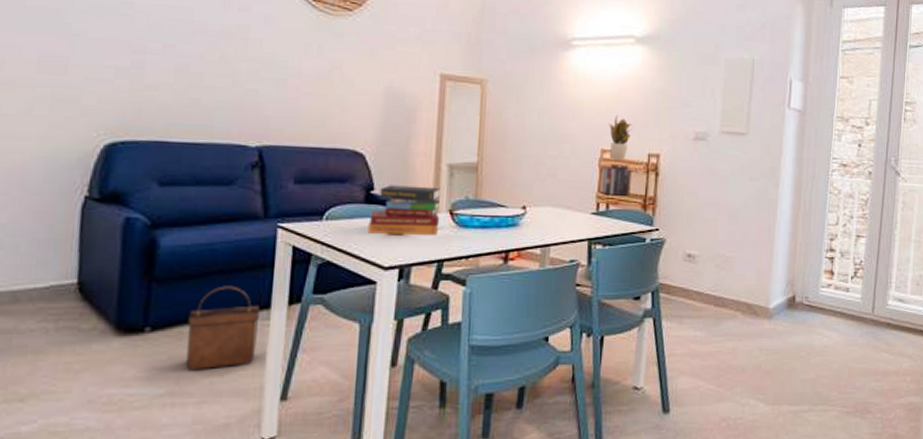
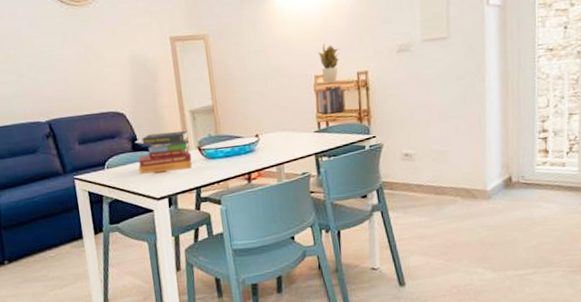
handbag: present [185,285,261,371] -> none [29,225,80,288]

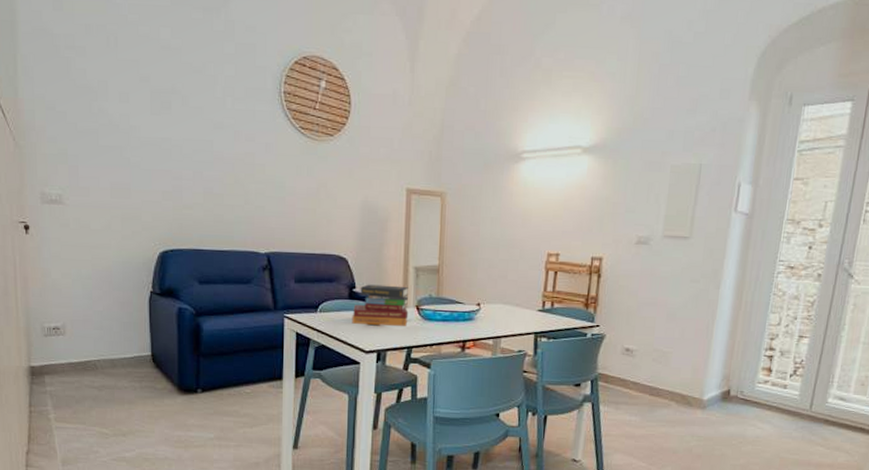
potted plant: present [317,43,340,83] -> none [554,222,577,263]
books: present [318,85,346,114] -> none [546,266,577,295]

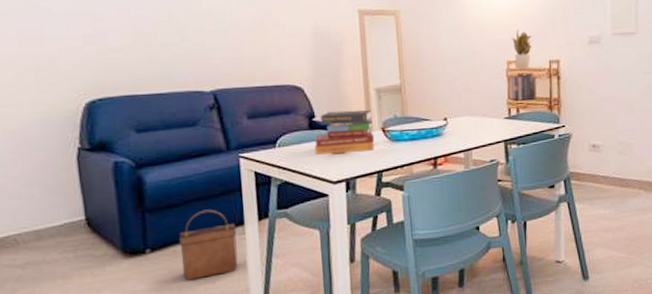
handbag: none [226,361,276,423] -> present [179,209,238,281]
books: none [546,266,577,295] -> present [510,72,537,101]
potted plant: none [554,222,577,263] -> present [511,29,533,69]

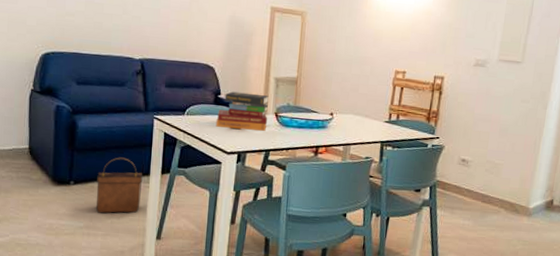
books: present [510,72,537,101] -> none [393,83,421,109]
potted plant: present [511,29,533,69] -> none [402,43,423,80]

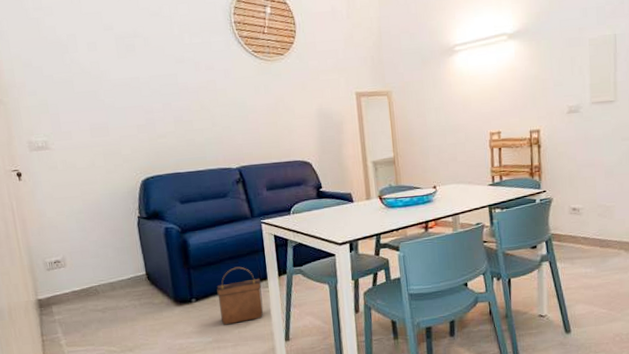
books: present [216,91,269,131] -> none [322,180,373,220]

